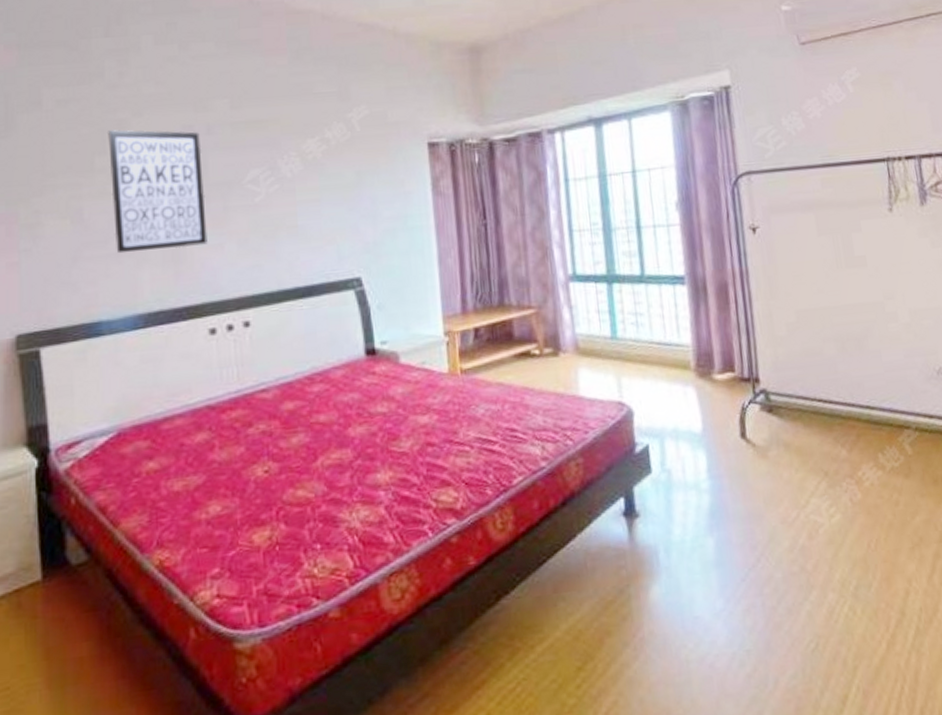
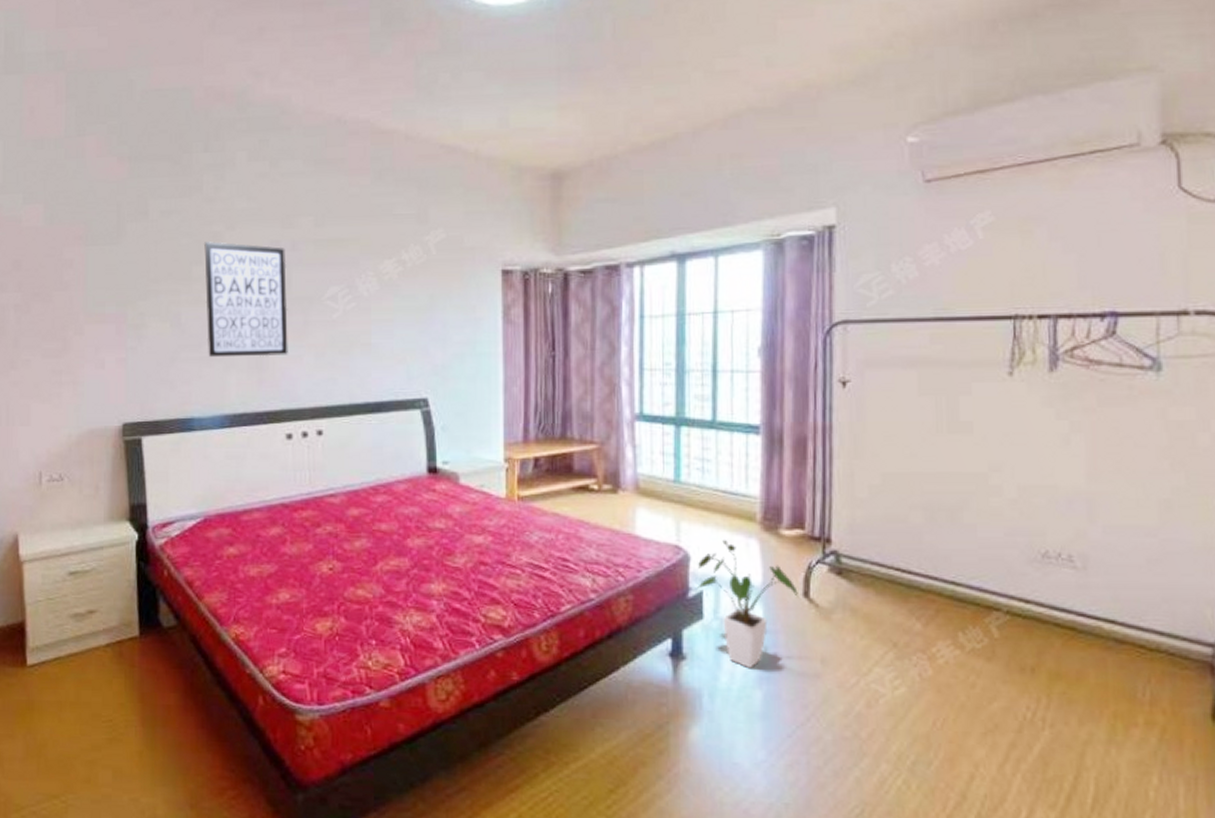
house plant: none [641,390,736,518] -> present [697,539,798,669]

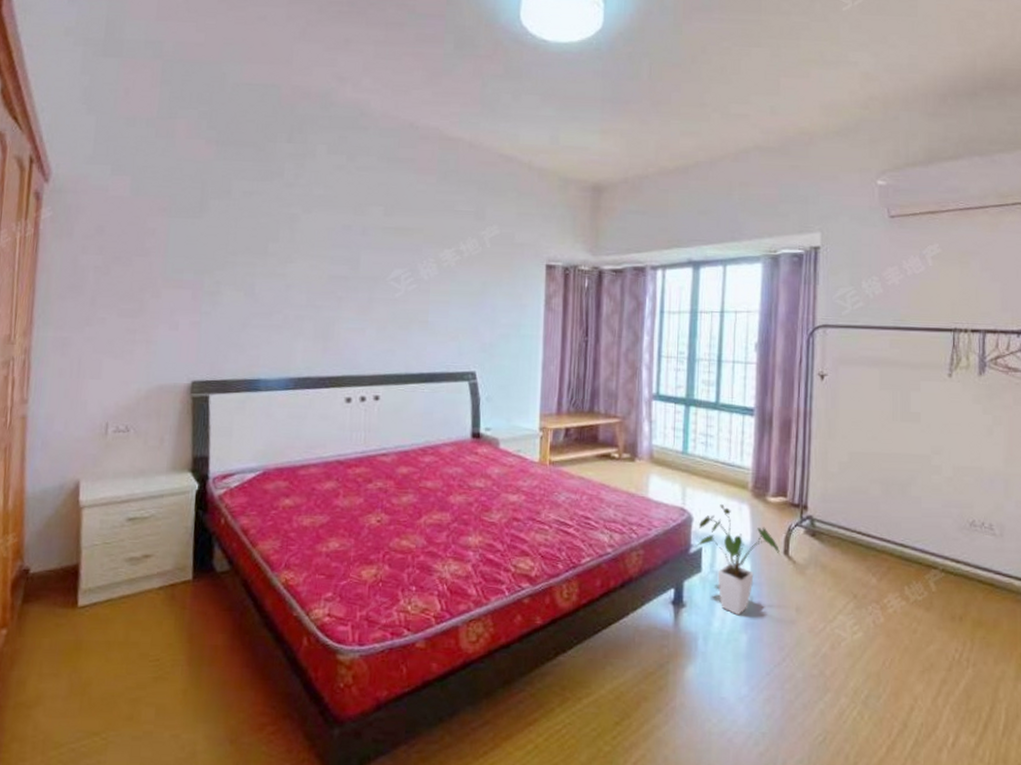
wall art: present [204,242,288,358] -> none [278,222,356,328]

